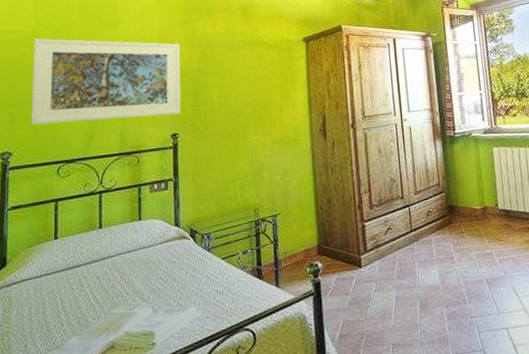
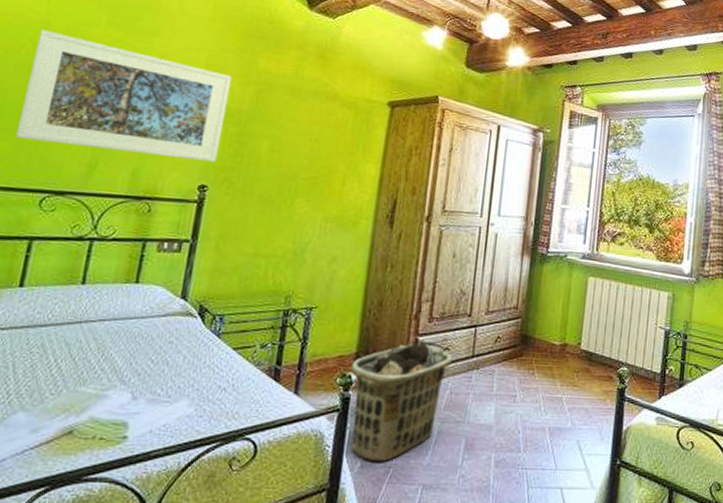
clothes hamper: none [315,224,396,332] -> present [350,340,454,462]

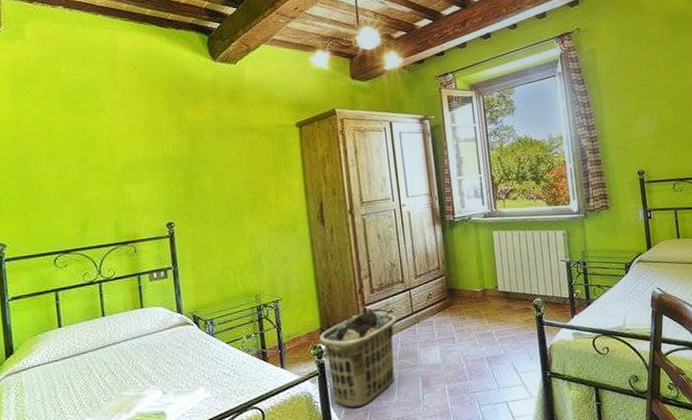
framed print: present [16,29,231,163] -> none [15,127,174,217]

